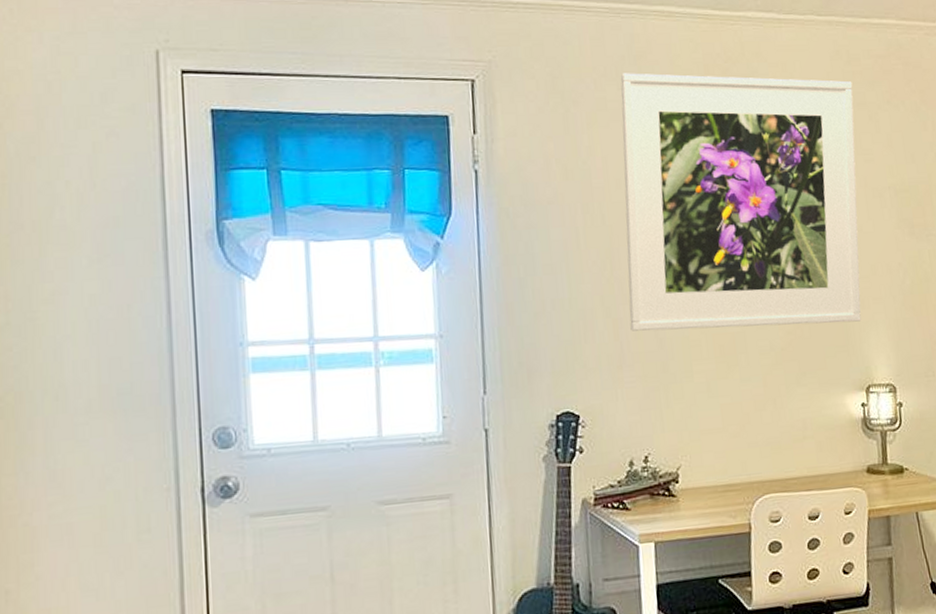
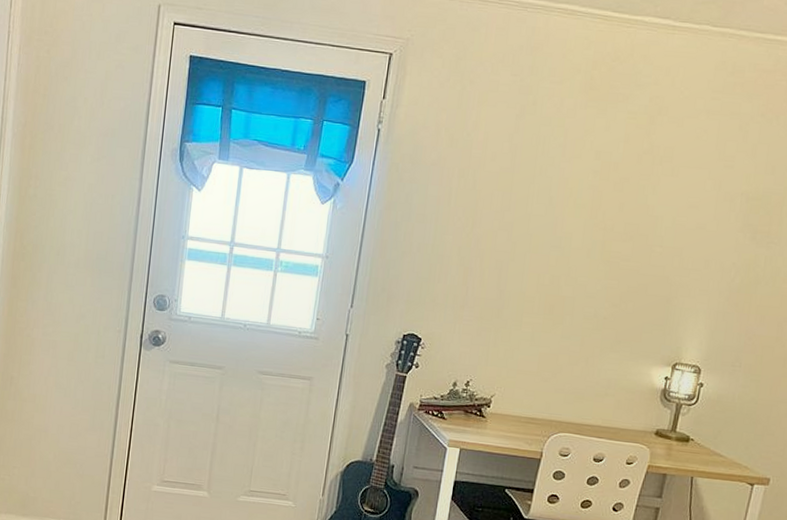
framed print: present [620,73,861,331] -> none [477,61,731,307]

